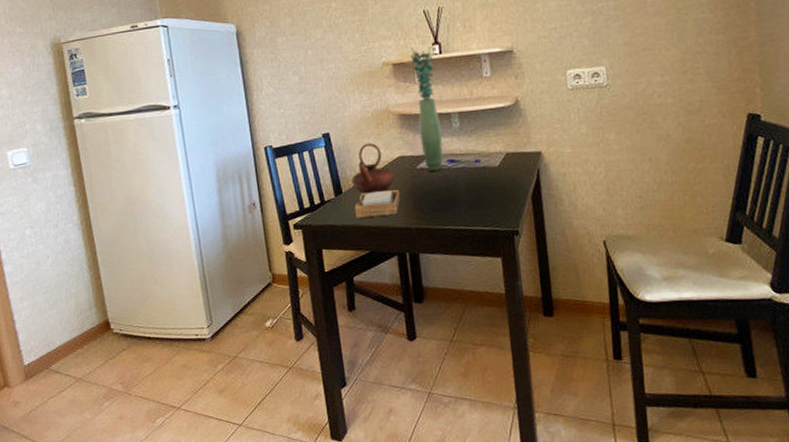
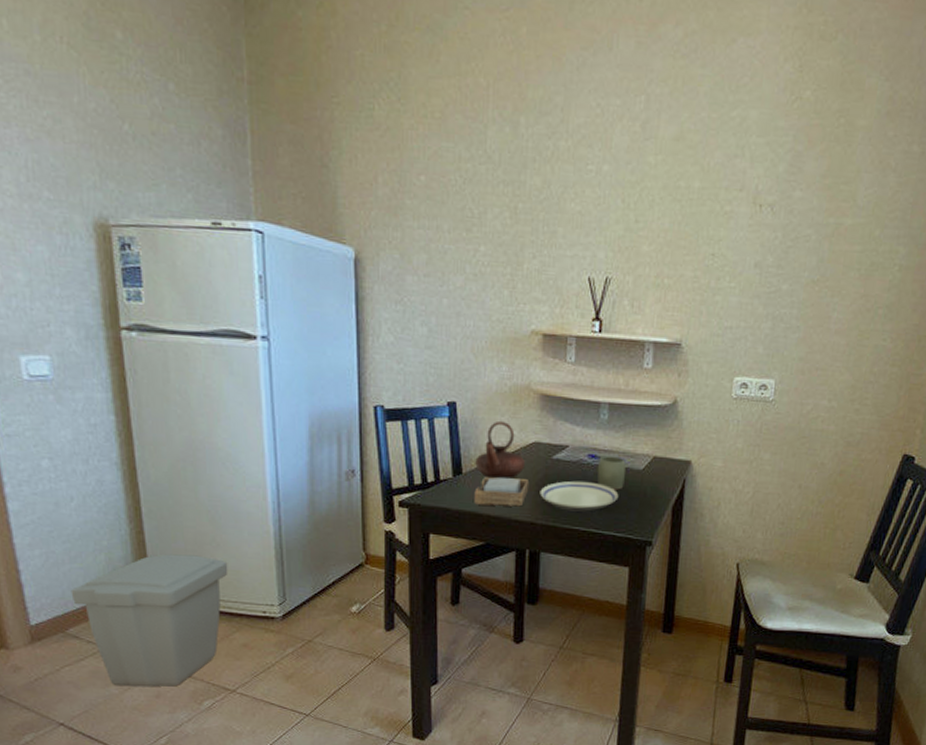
trash can: none [51,292,166,411] -> present [71,554,228,687]
vase: present [410,47,443,172] -> none [561,319,592,466]
plate: none [410,184,481,213] -> present [540,480,619,512]
mug: none [457,157,484,189] -> present [596,455,626,490]

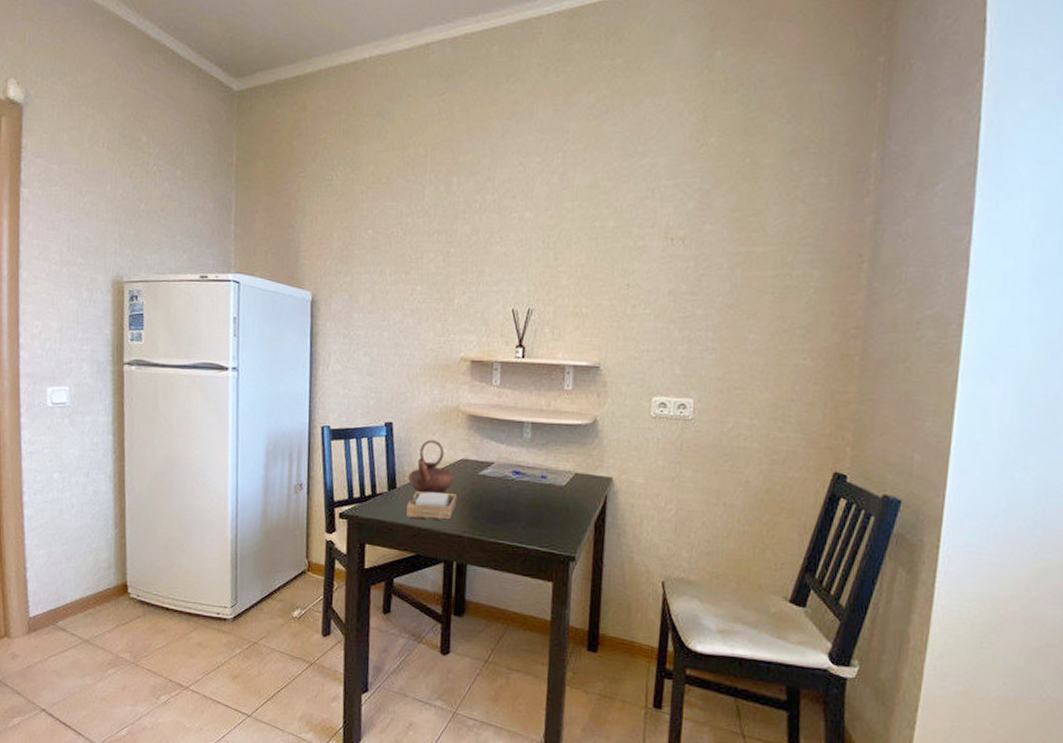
trash can: present [71,554,228,687] -> none [63,557,191,681]
plate: present [540,480,619,512] -> none [467,496,542,526]
mug: present [596,455,626,490] -> none [520,472,548,506]

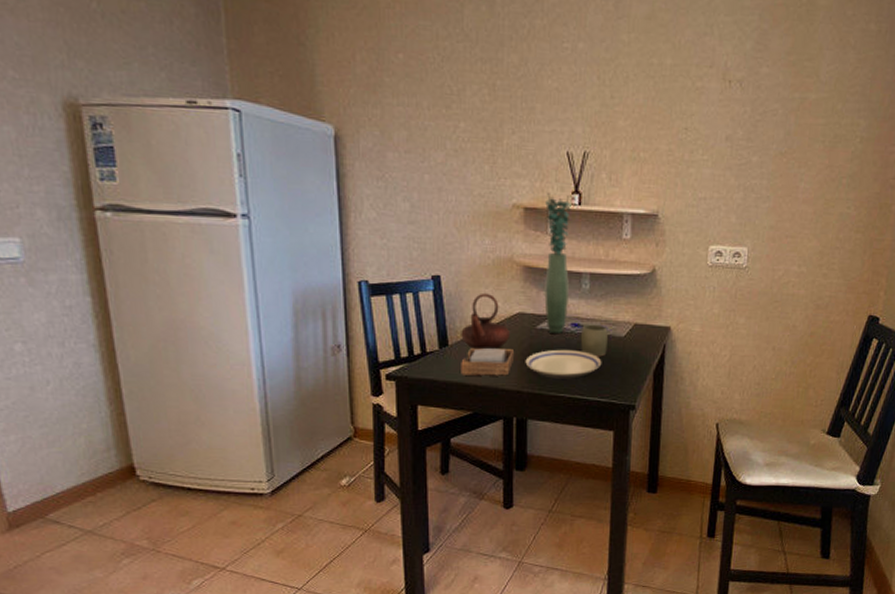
plate: none [467,496,542,526] -> present [525,349,602,379]
vase: none [487,347,515,481] -> present [544,193,571,335]
mug: none [520,472,548,506] -> present [580,324,608,357]

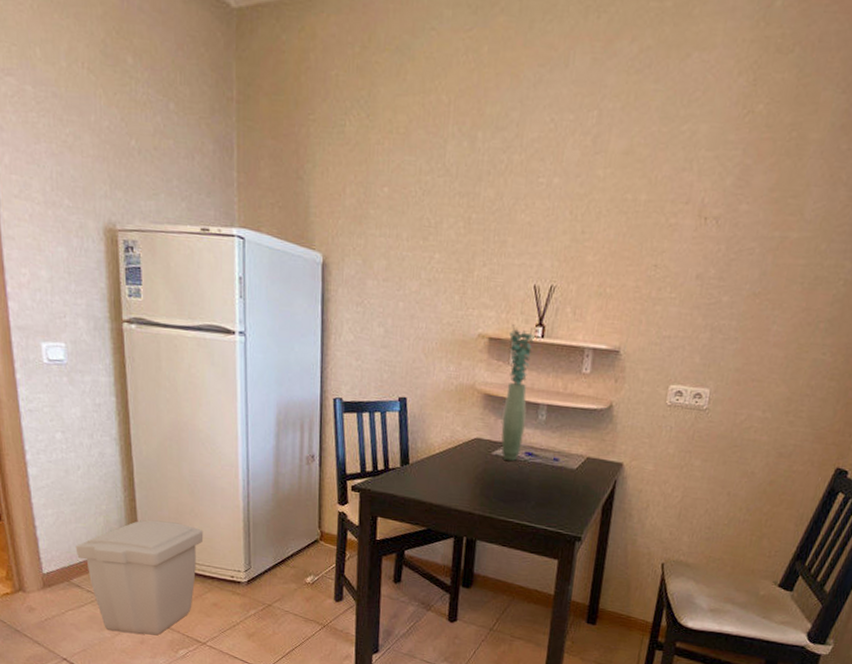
trash can: none [49,435,214,570] -> present [75,520,204,636]
teapot: present [461,292,511,350] -> none [421,416,467,472]
napkin holder: present [461,348,515,376] -> none [418,468,470,498]
plate: present [525,349,602,379] -> none [478,476,552,506]
mug: present [580,324,608,357] -> none [532,454,560,487]

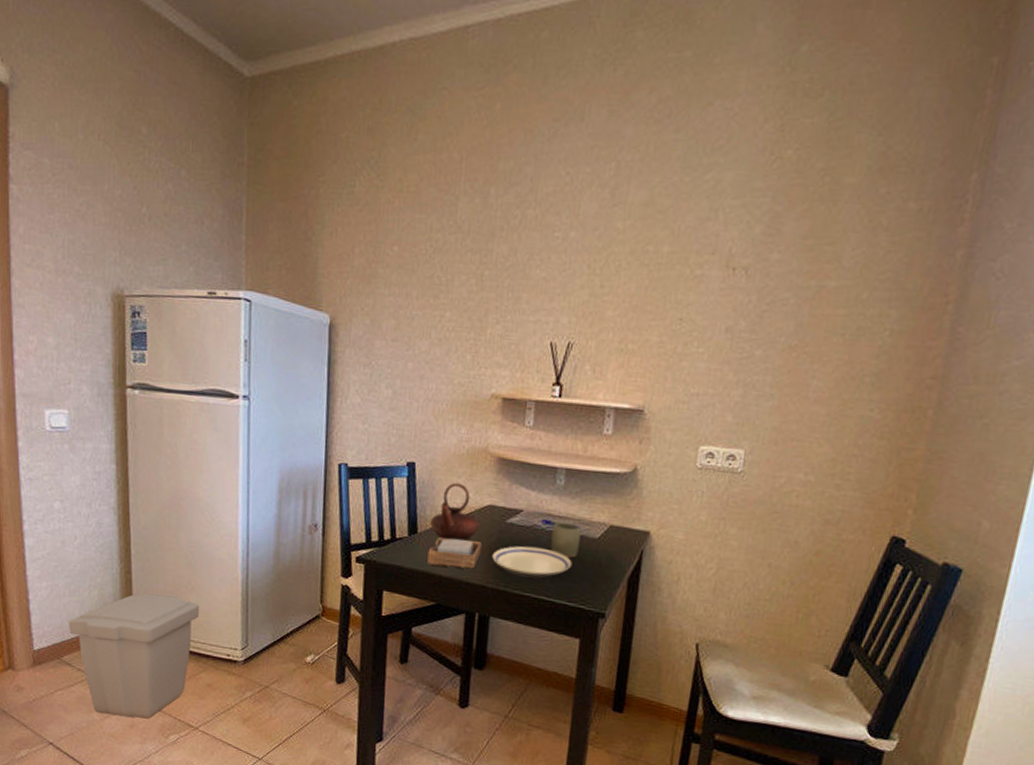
napkin holder: none [418,468,470,498] -> present [427,537,482,570]
teapot: none [421,416,467,472] -> present [430,482,480,541]
plate: none [478,476,552,506] -> present [492,546,573,579]
vase: present [501,324,534,462] -> none [516,384,551,531]
mug: none [532,454,560,487] -> present [550,522,581,558]

